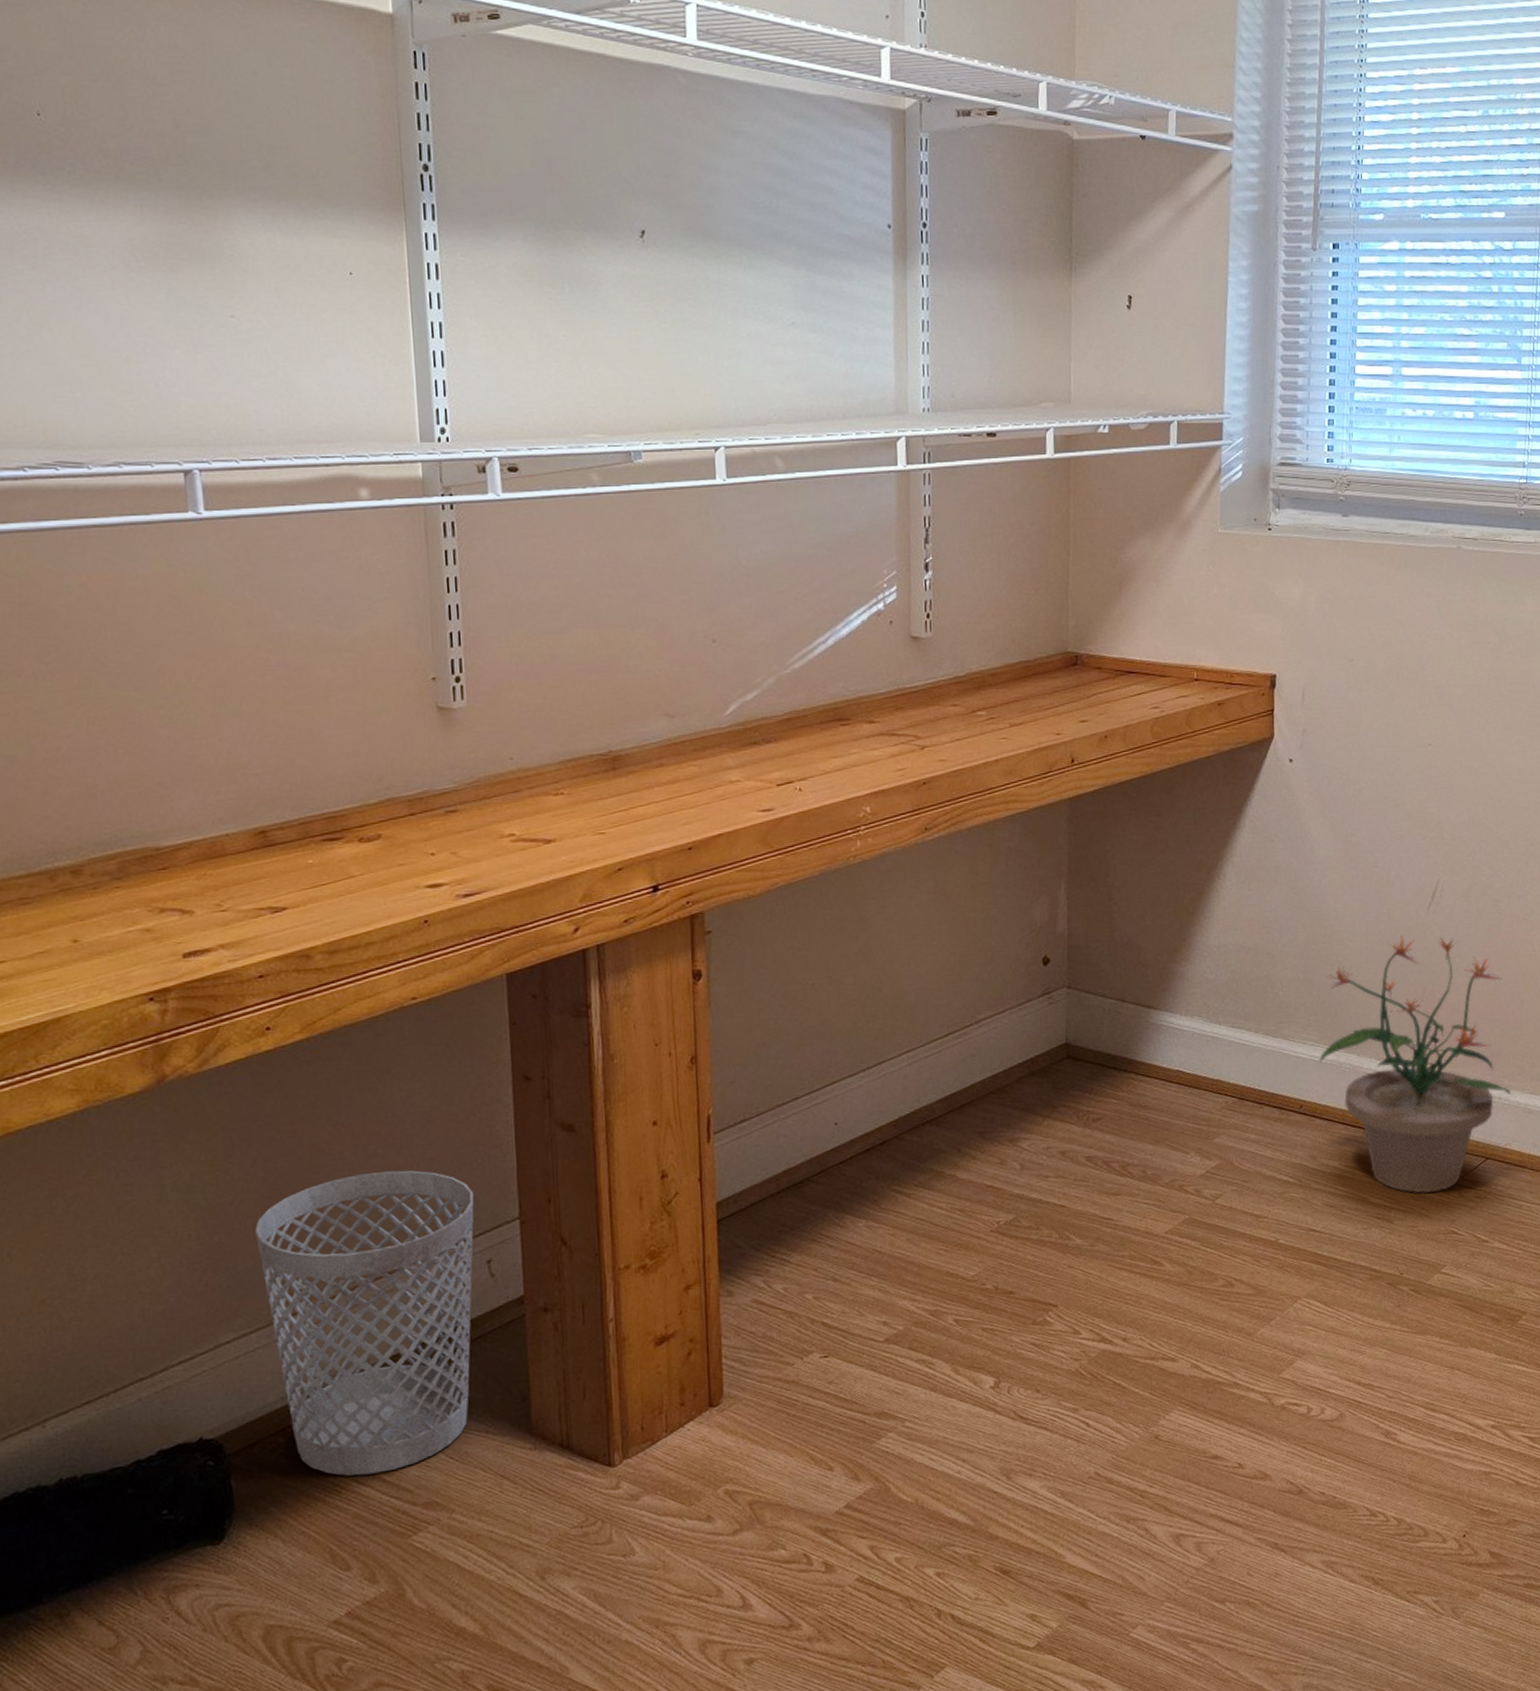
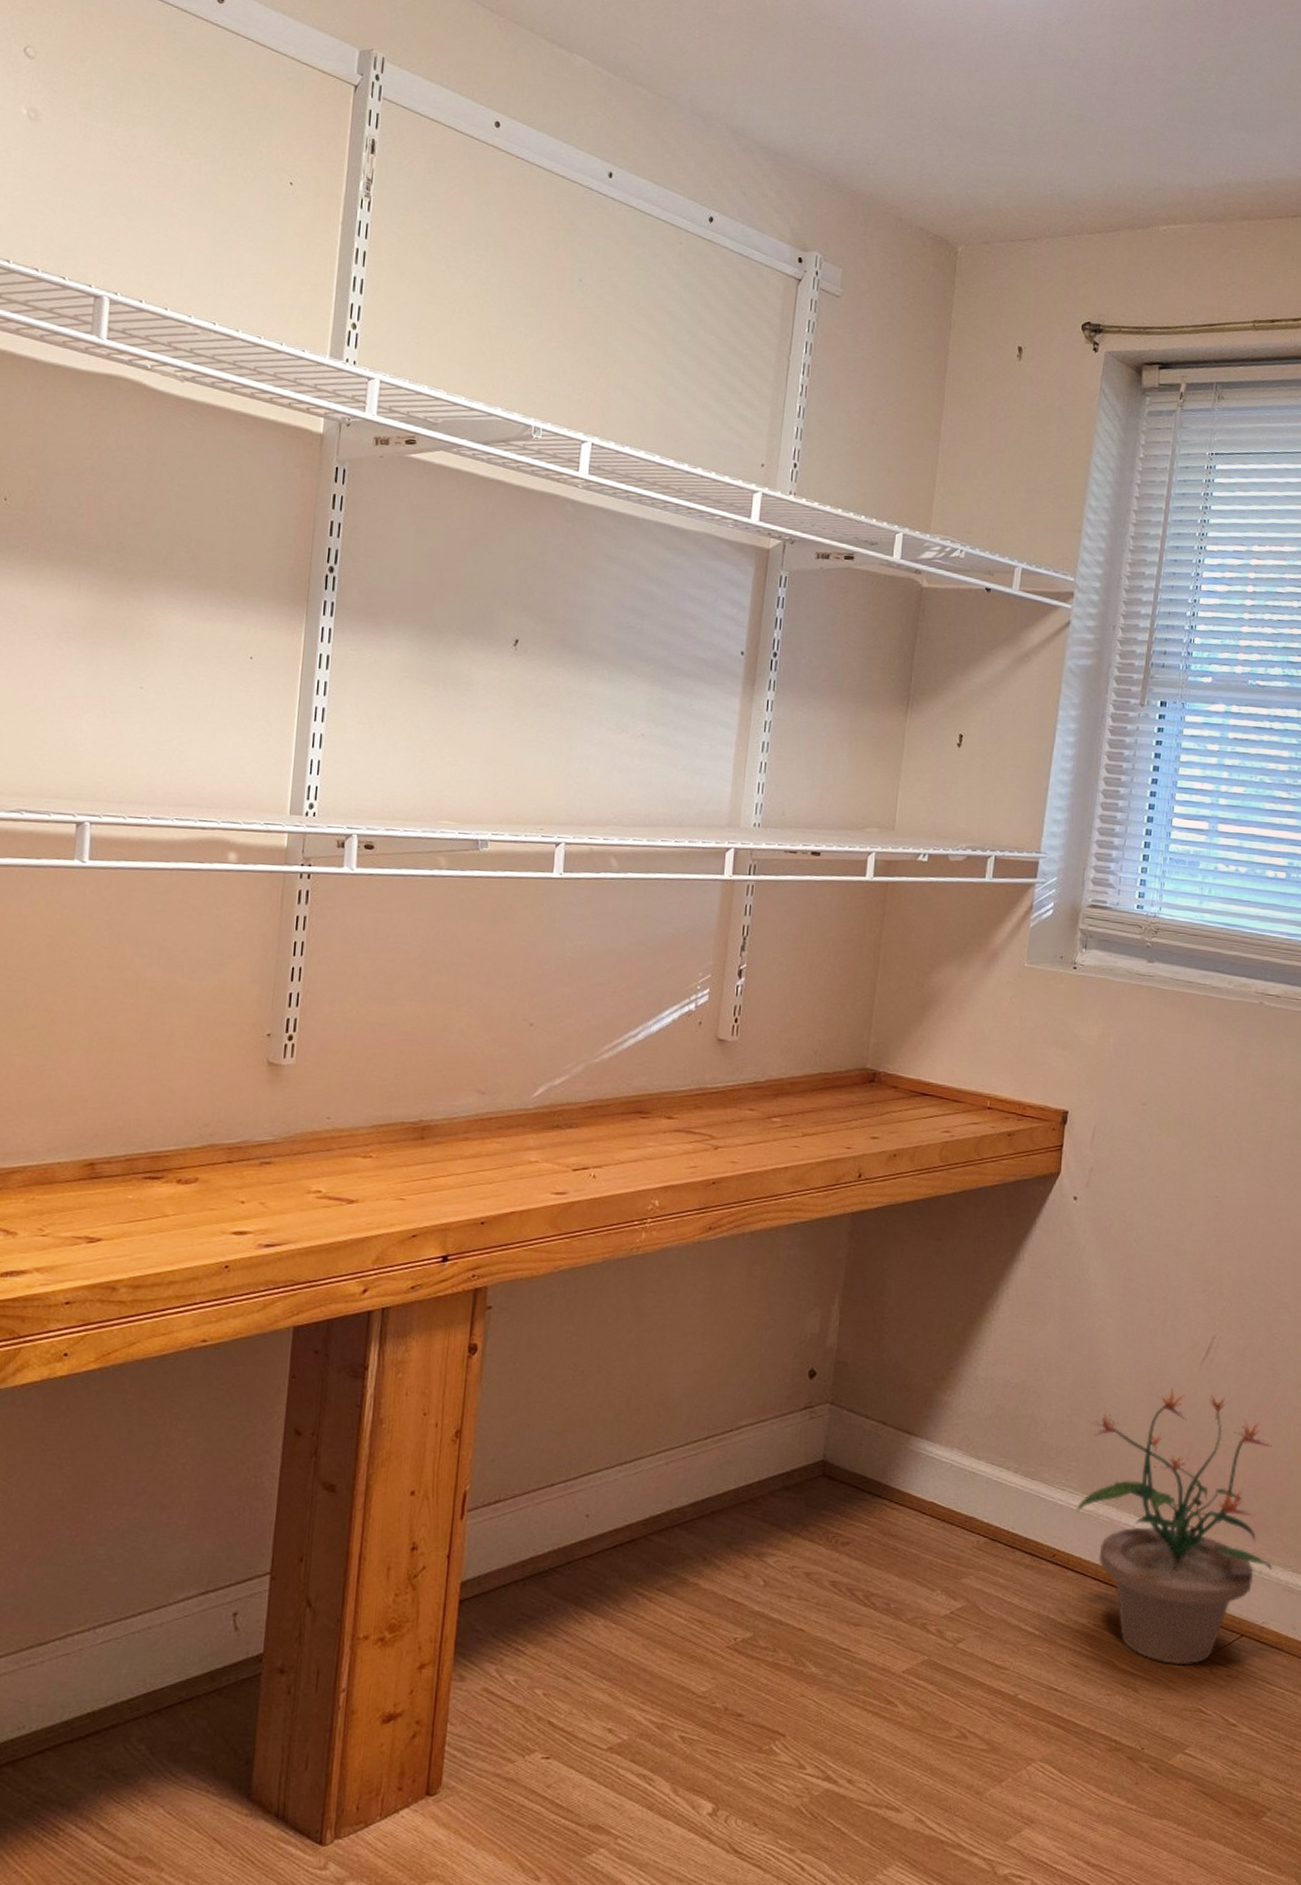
wastebasket: present [255,1170,474,1476] -> none [21,1510,230,1819]

